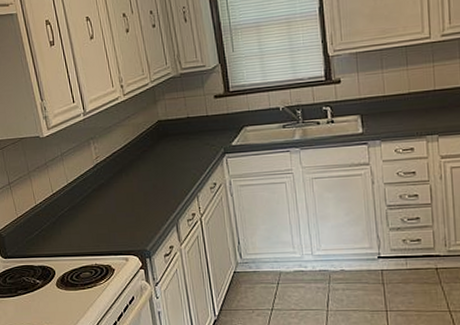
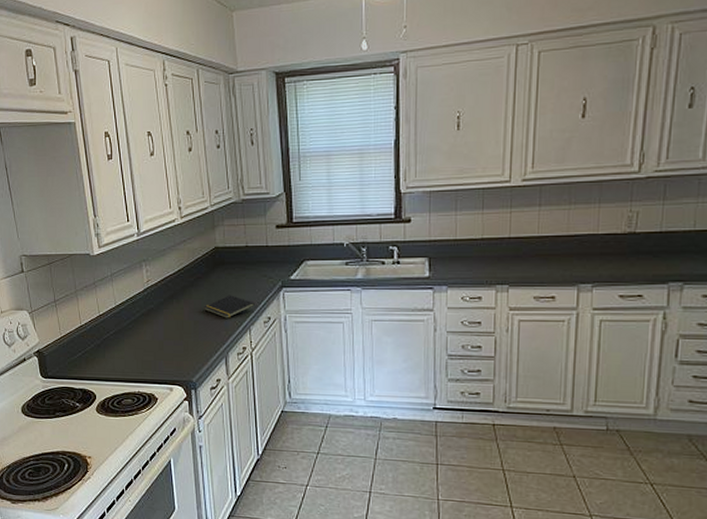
notepad: none [152,164,200,187] -> present [204,295,255,318]

